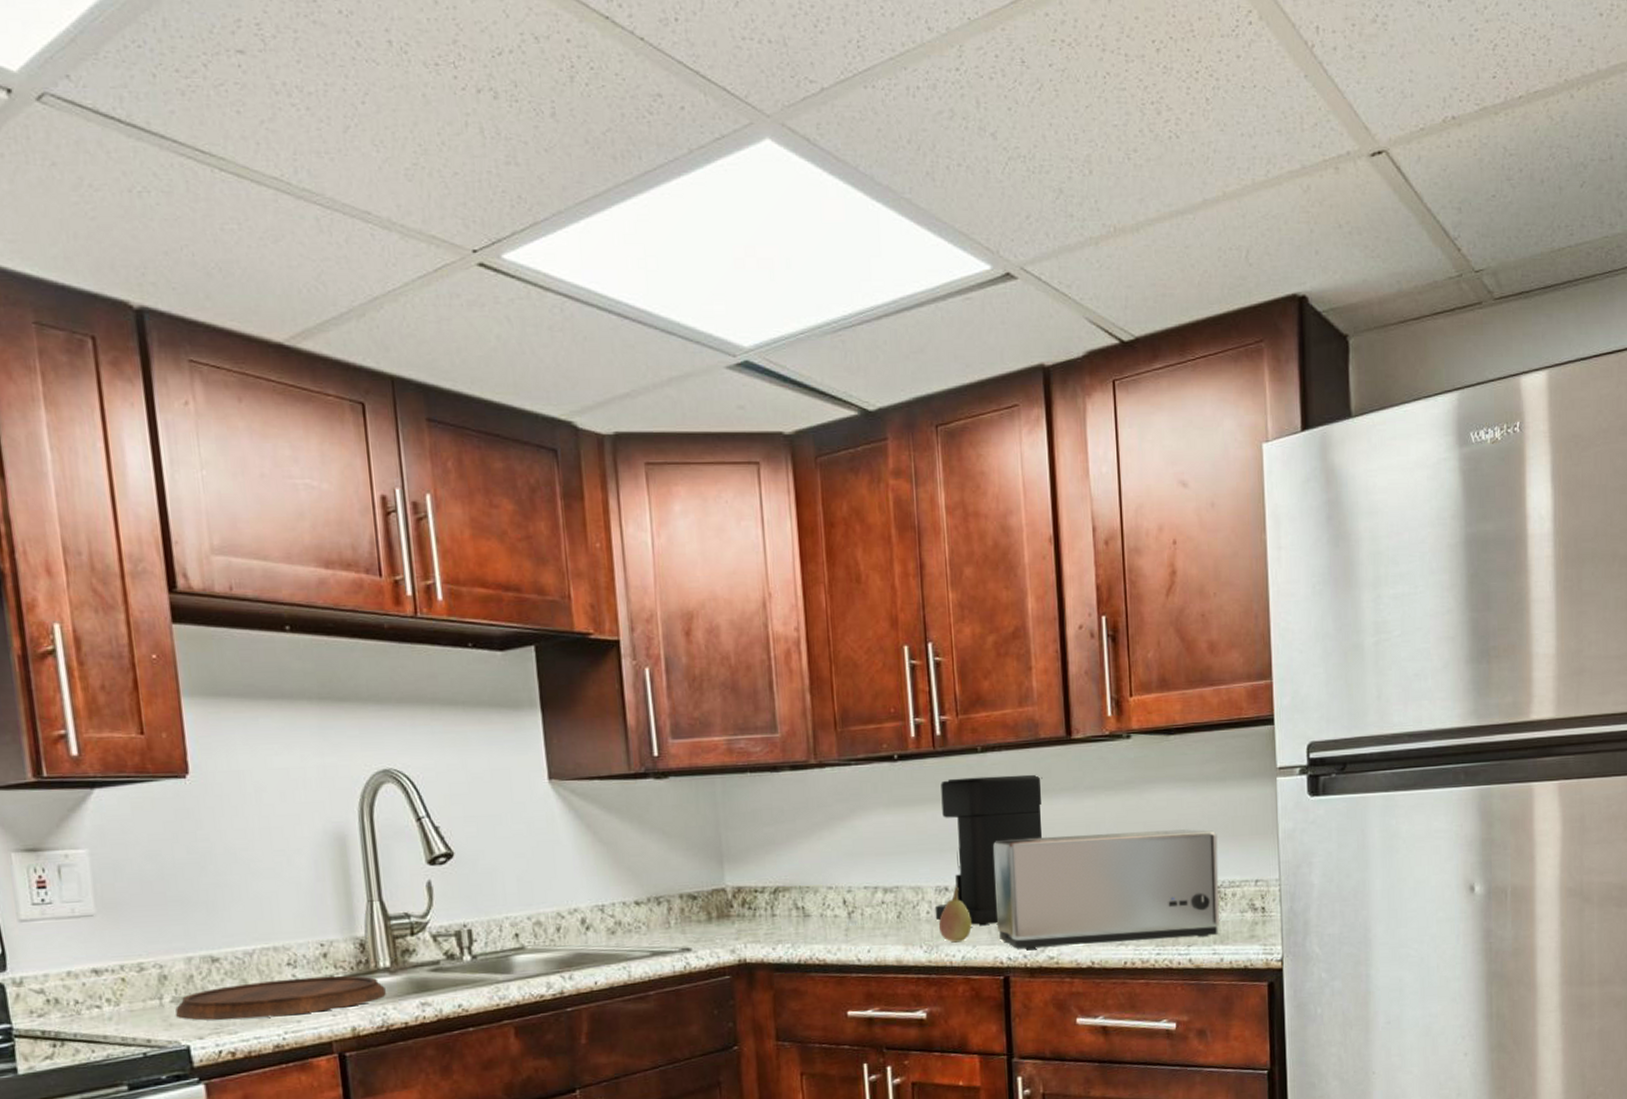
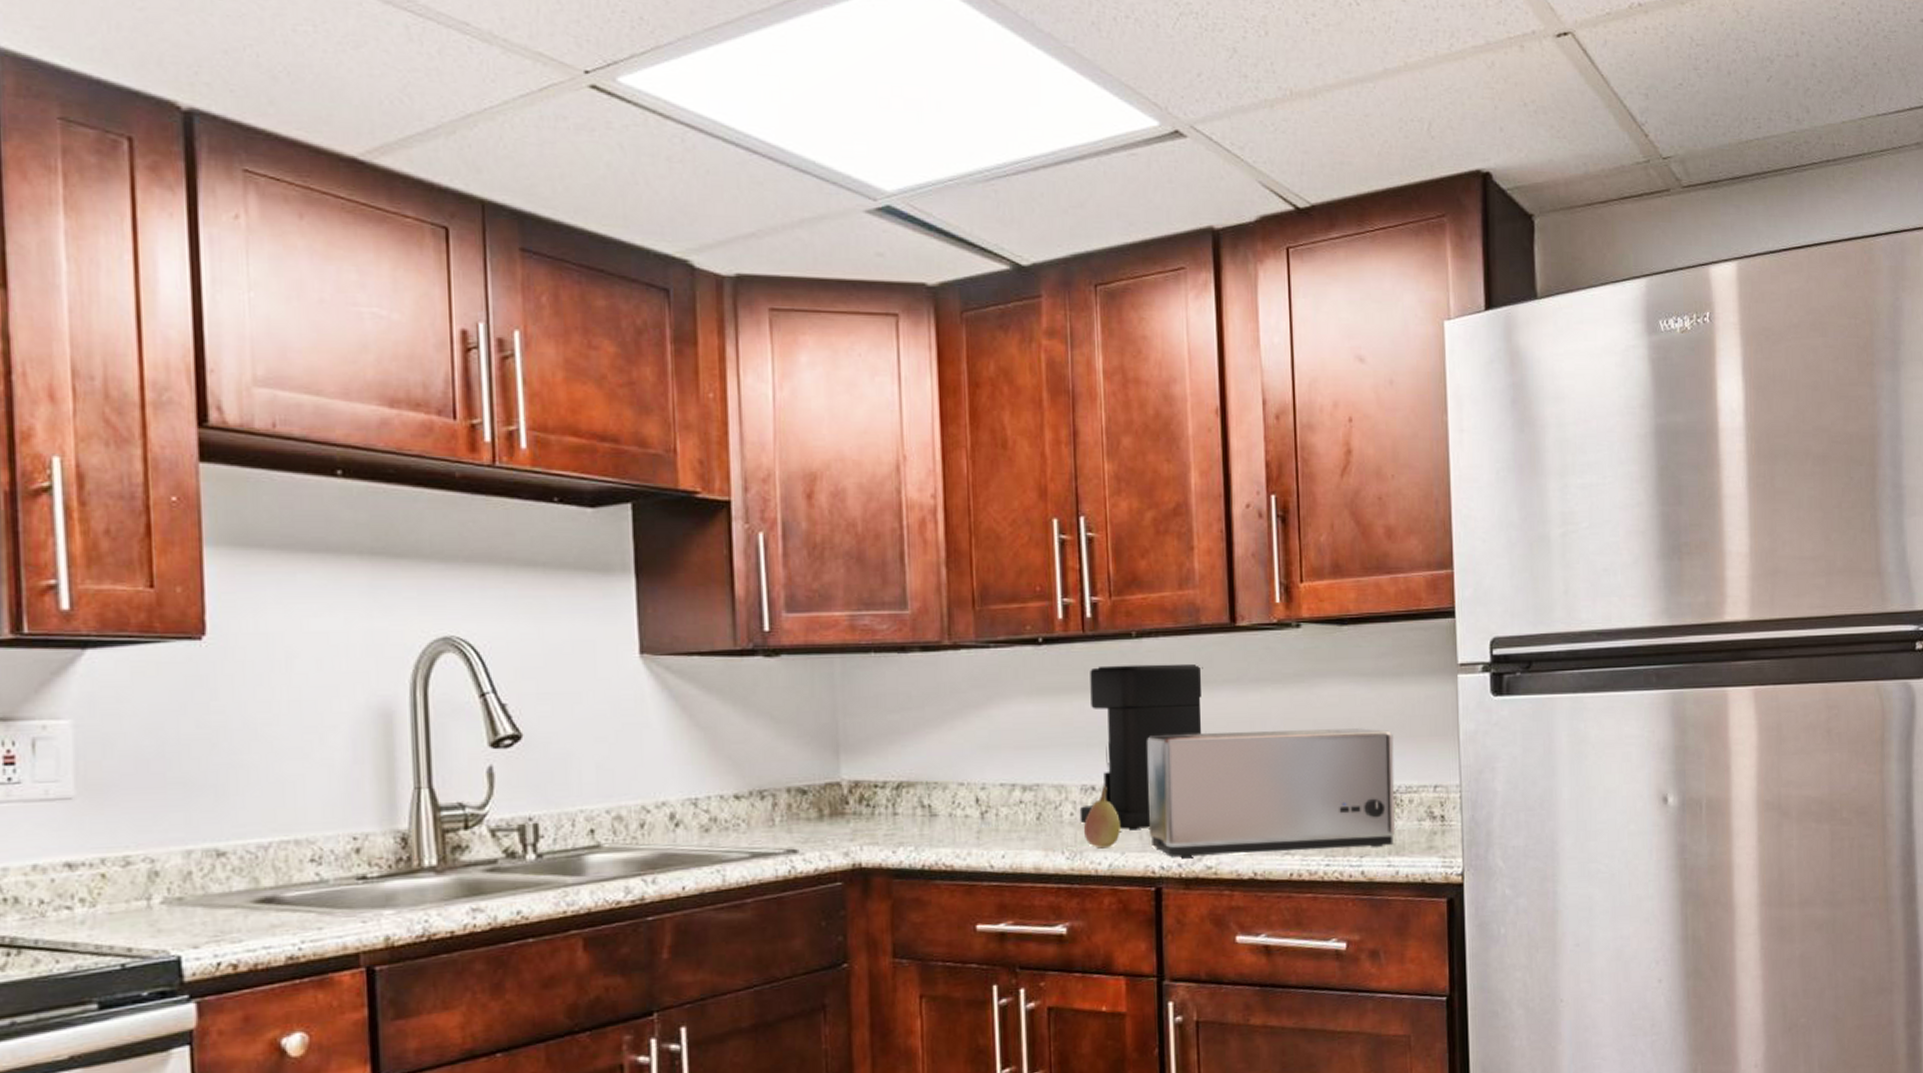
cutting board: present [175,975,386,1021] -> none [167,875,429,927]

